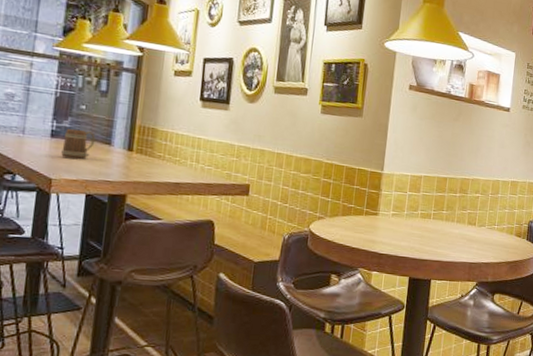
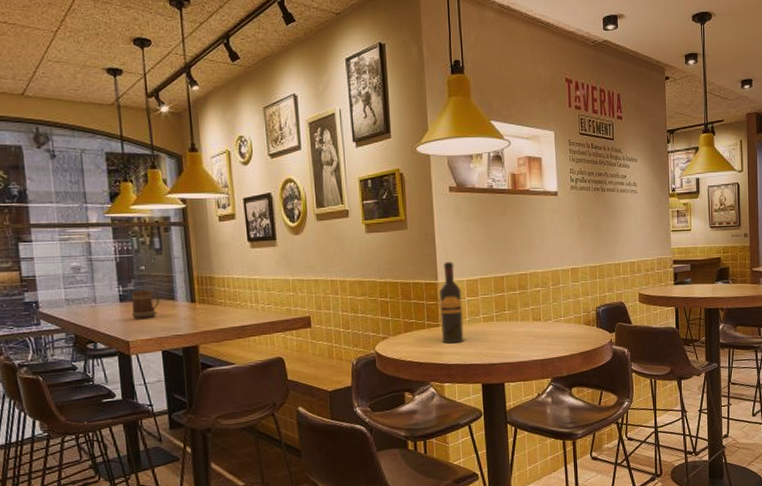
wine bottle: none [377,155,405,235] -> present [438,262,464,344]

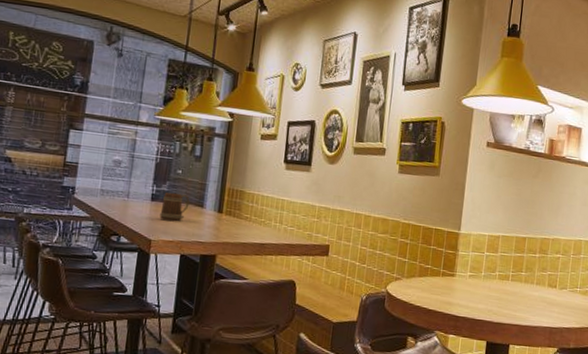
wine bottle: present [438,262,464,344] -> none [454,214,482,297]

